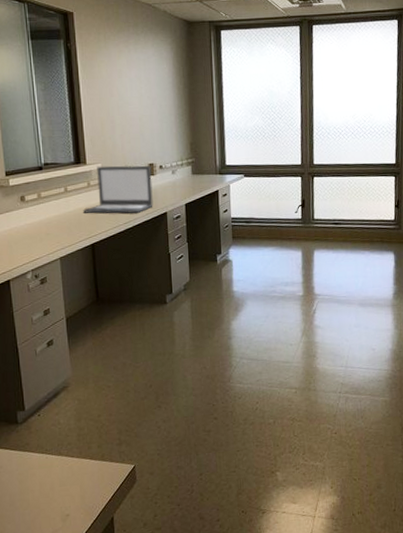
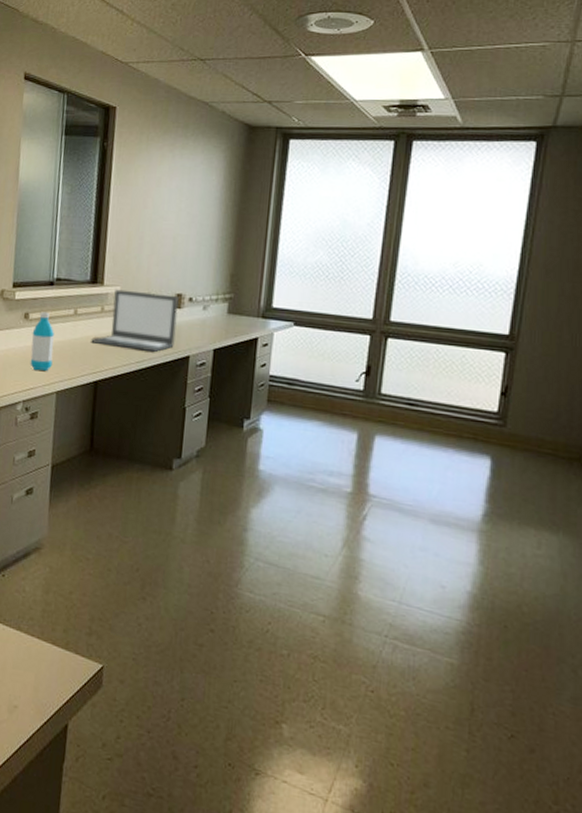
water bottle: none [30,193,52,244] -> present [30,312,54,371]

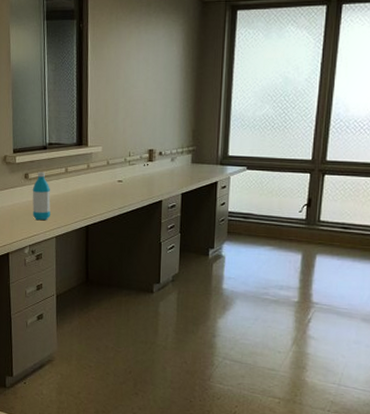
laptop: present [91,289,179,352] -> none [81,149,151,199]

